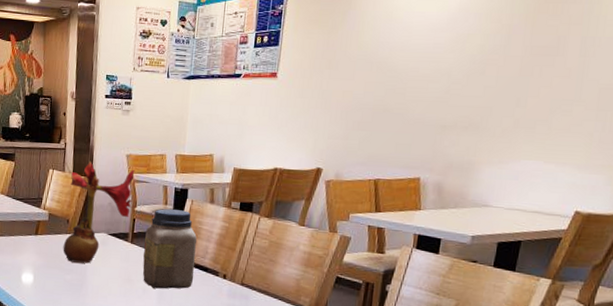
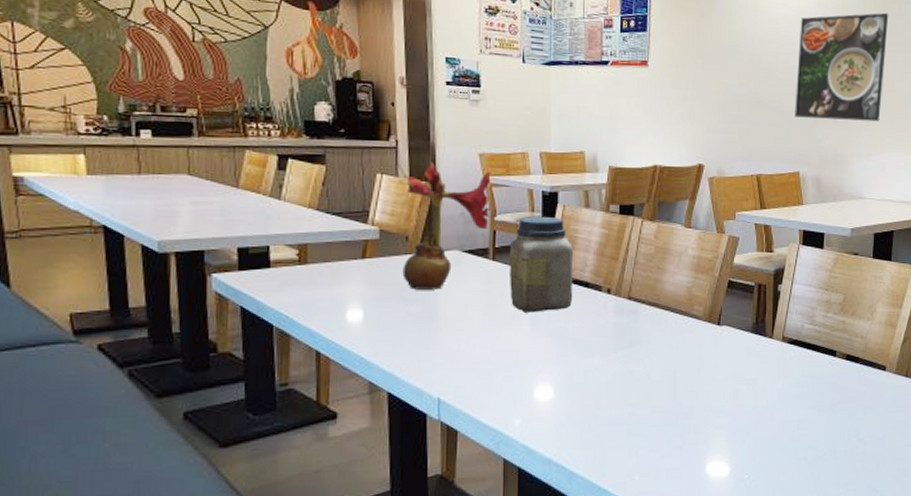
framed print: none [420,14,541,129] -> present [795,12,889,122]

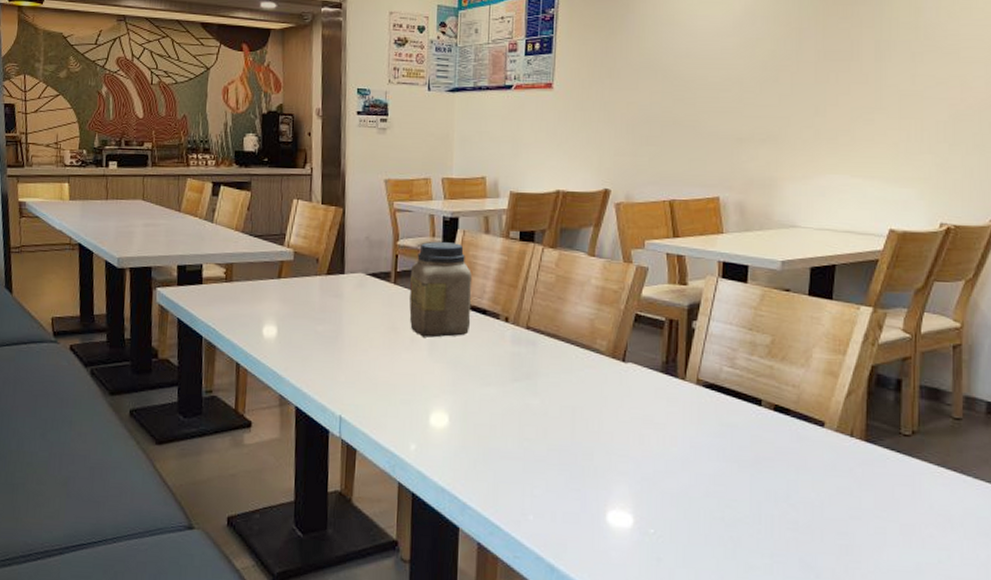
flower: present [402,162,496,290] -> none [312,188,399,311]
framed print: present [795,12,889,122] -> none [715,17,831,140]

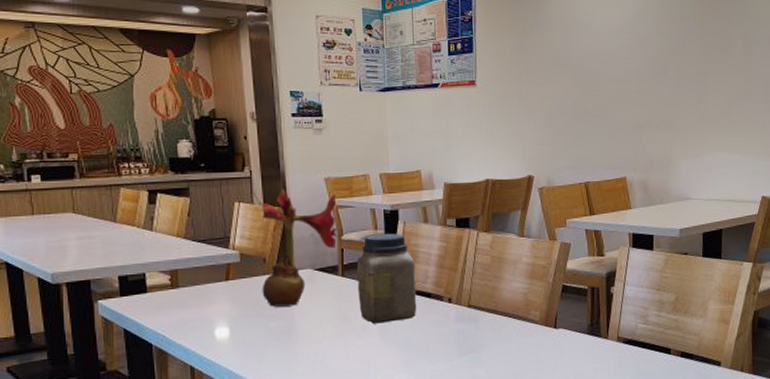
flower: none [312,188,399,311] -> present [262,188,343,307]

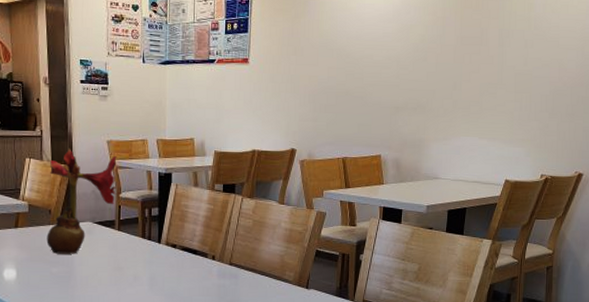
jar: present [356,234,417,324] -> none [131,194,184,275]

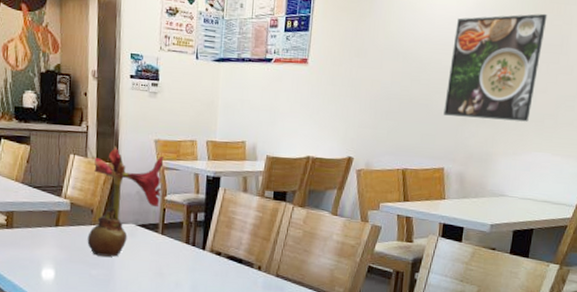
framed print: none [378,8,467,109] -> present [444,13,548,122]

